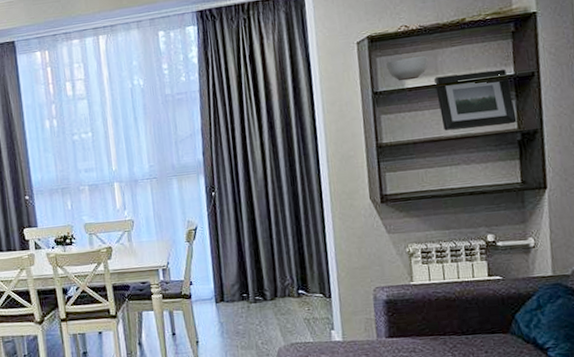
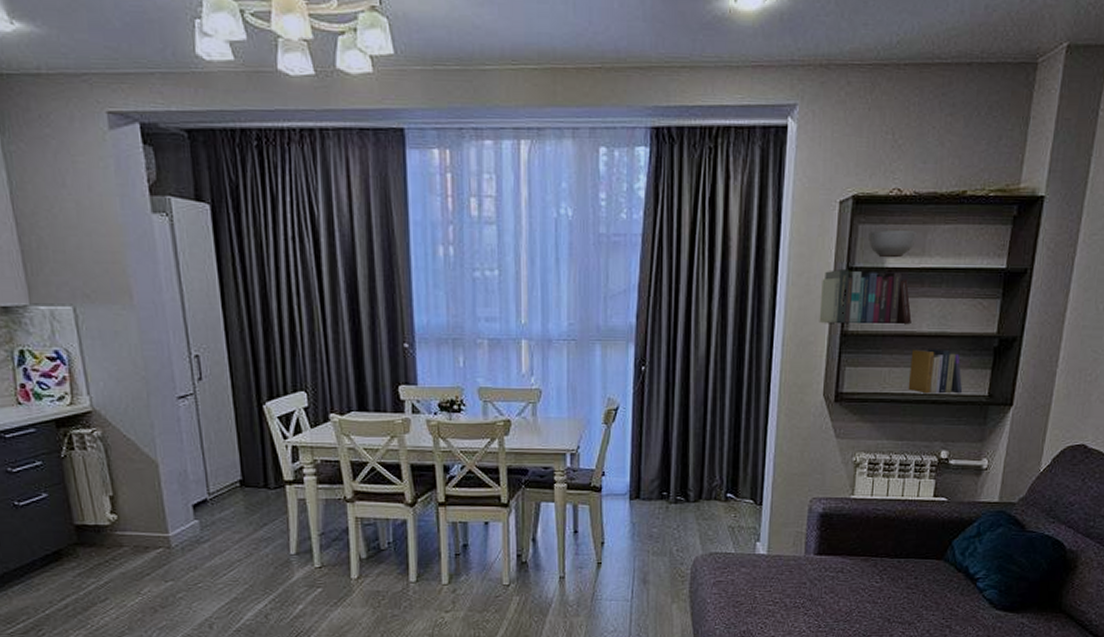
books: none [352,90,438,140] -> present [819,270,912,325]
picture frame: present [434,69,517,131] -> none [918,259,999,326]
books: none [442,148,497,188] -> present [908,349,963,394]

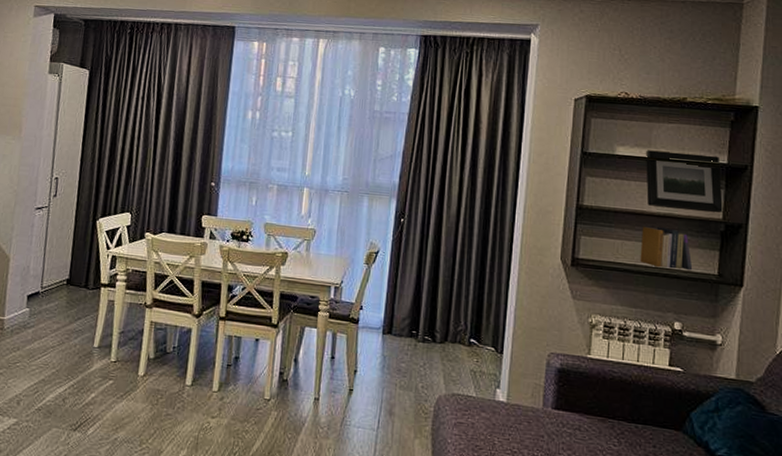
books: present [819,270,912,325] -> none [557,153,641,204]
bowl: present [869,230,918,258] -> none [600,124,644,148]
picture frame: none [918,259,999,326] -> present [646,150,723,212]

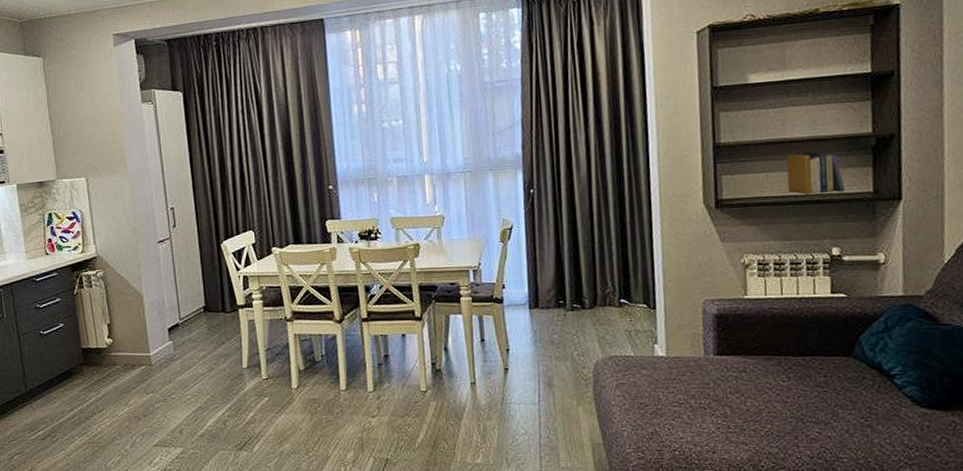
picture frame: present [646,150,723,212] -> none [781,66,872,132]

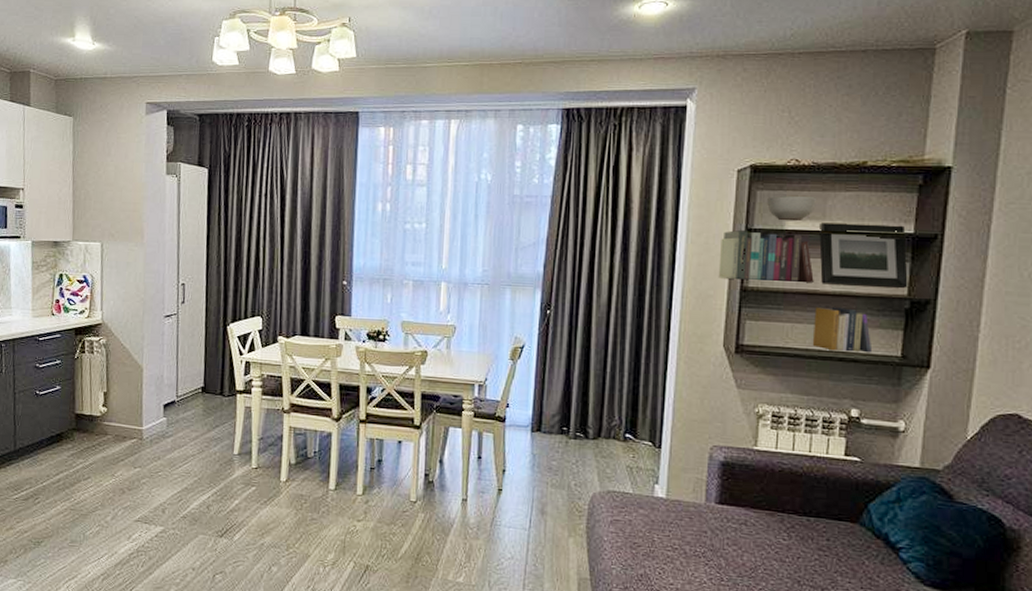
books: none [689,86,782,138] -> present [718,230,814,283]
bowl: none [728,49,776,76] -> present [767,196,818,222]
picture frame: none [781,66,872,132] -> present [819,222,908,288]

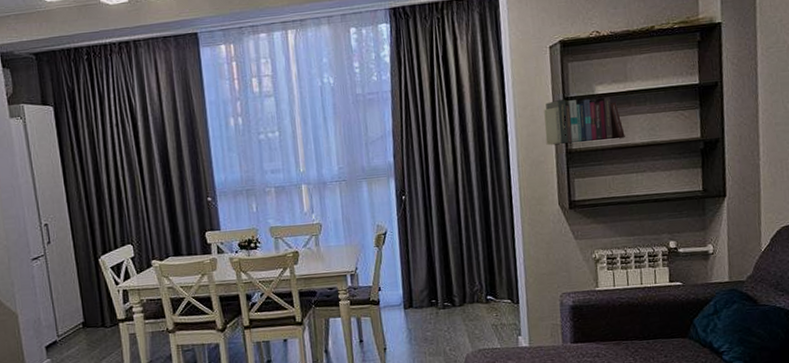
bowl: present [767,196,818,222] -> none [578,62,619,87]
books: present [812,307,873,353] -> none [629,155,680,195]
picture frame: present [819,222,908,288] -> none [623,78,700,138]

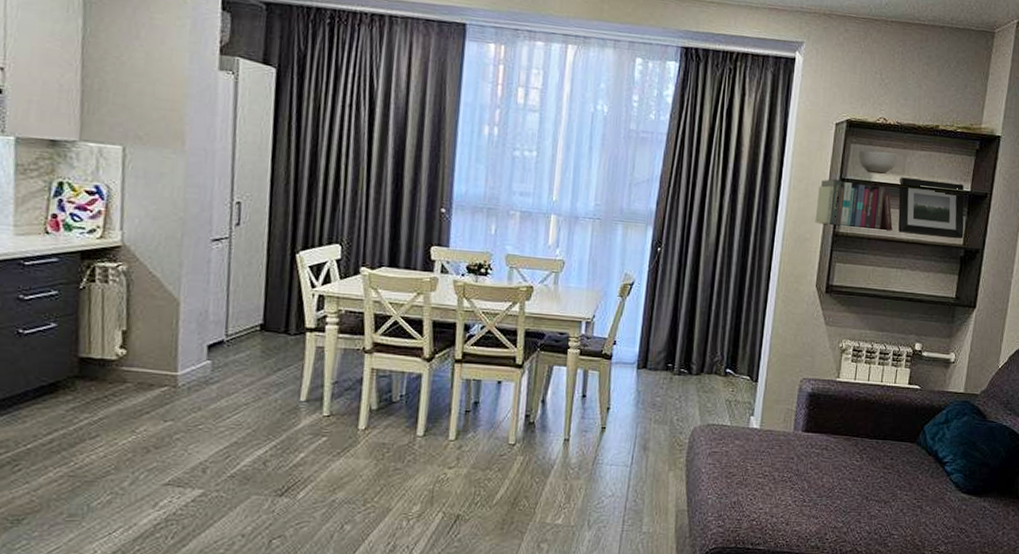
bowl: none [578,62,619,87] -> present [859,150,899,175]
picture frame: none [623,78,700,138] -> present [898,177,964,238]

